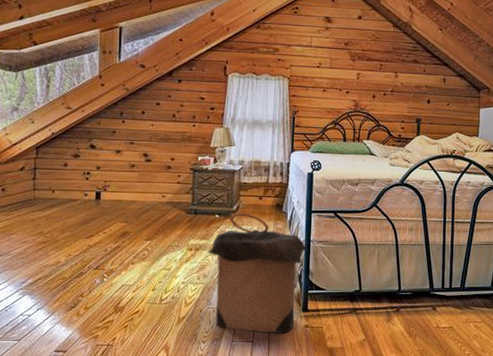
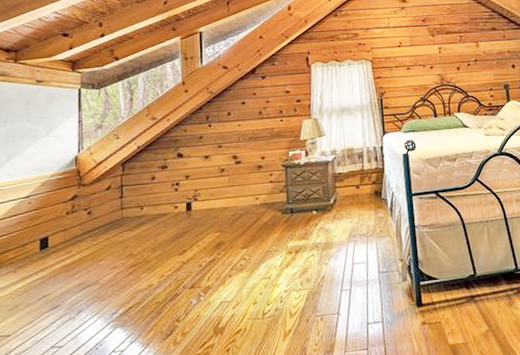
laundry hamper: present [207,212,308,333] -> none [308,204,414,339]

